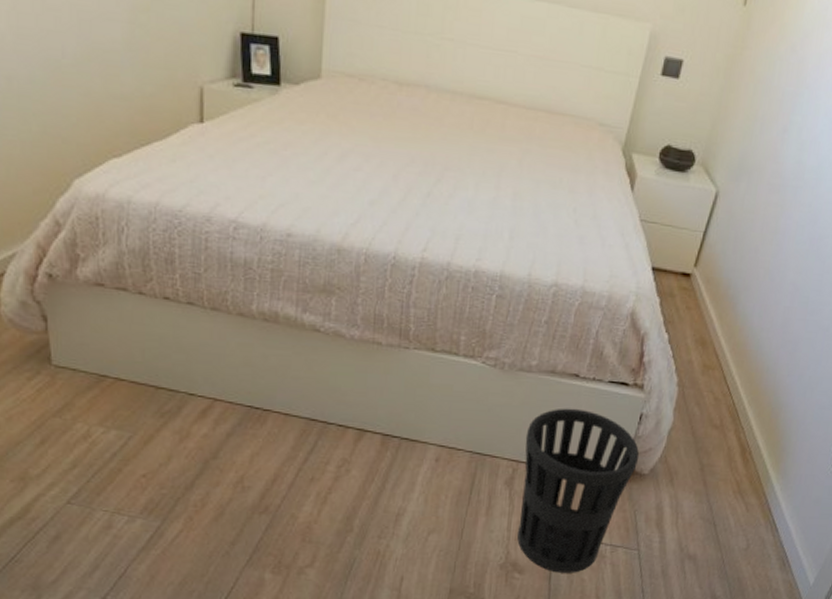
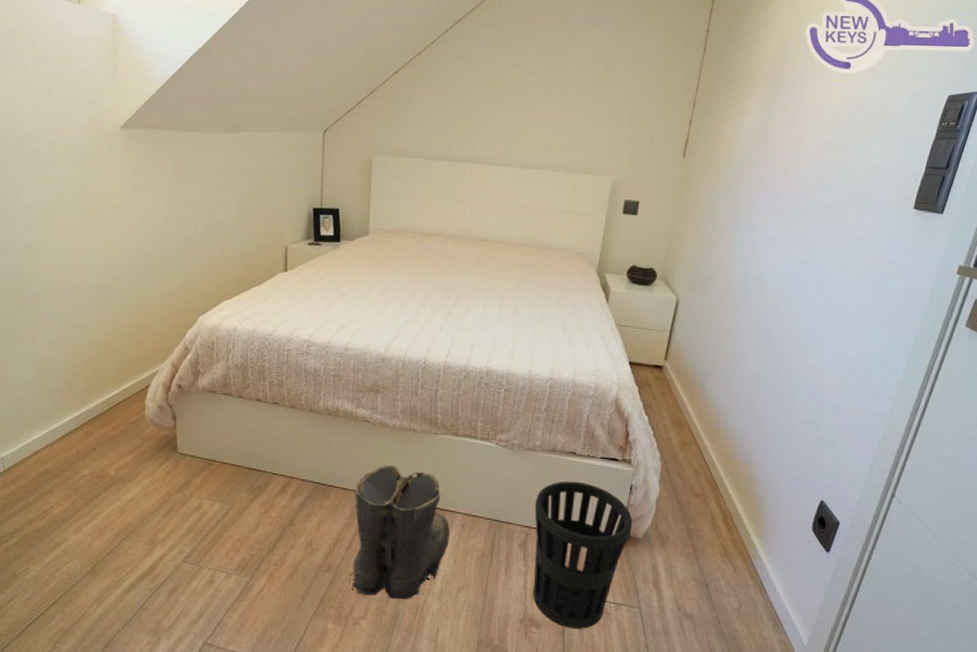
boots: none [290,384,421,545] -> present [348,464,450,600]

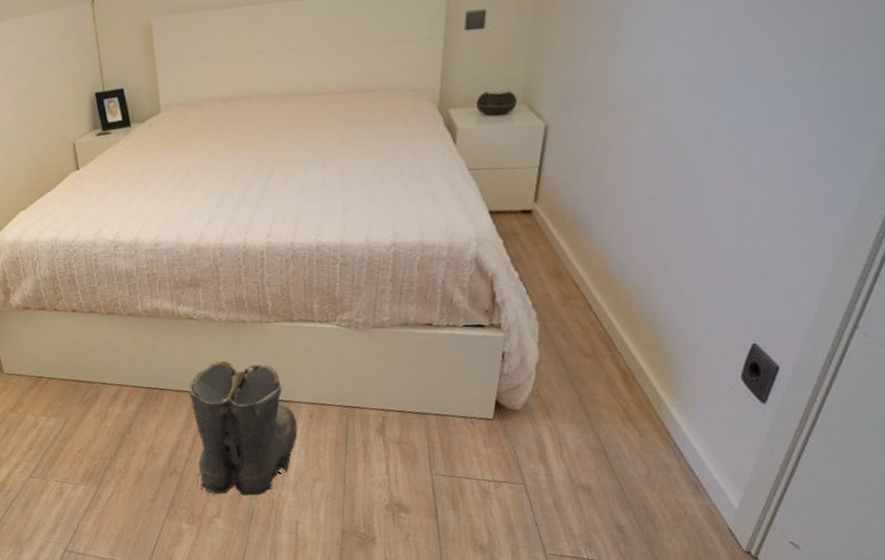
wastebasket: present [533,481,633,629] -> none [389,355,509,511]

